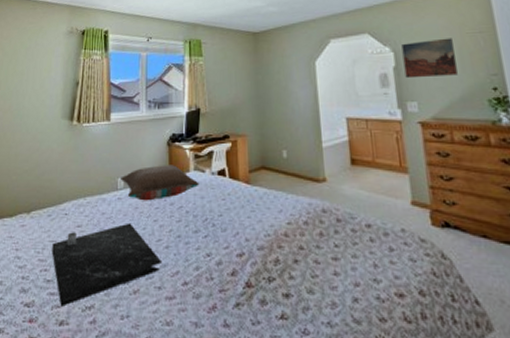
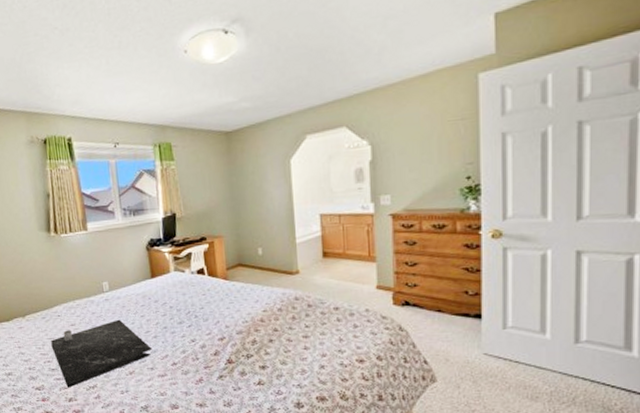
pillow: present [119,165,199,201] -> none [104,267,181,301]
wall art: present [401,38,458,79] -> none [380,127,433,172]

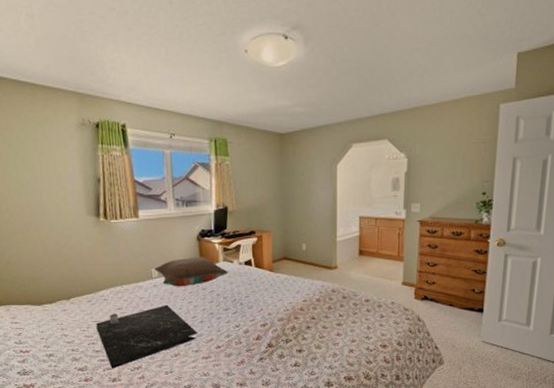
pillow: none [104,267,181,301] -> present [153,257,228,287]

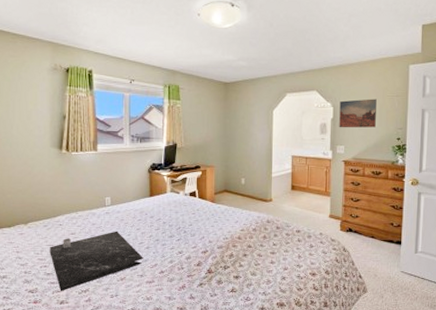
pillow: present [153,257,228,287] -> none [107,187,175,215]
wall art: none [414,147,459,183] -> present [339,99,377,128]

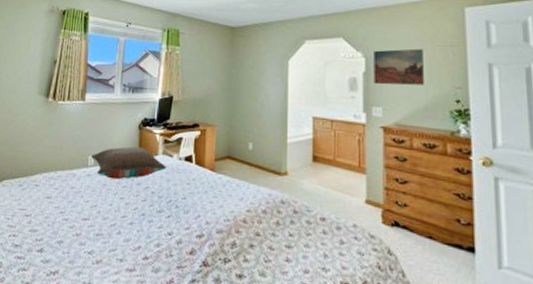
tray: present [50,231,143,291] -> none [21,198,125,270]
pillow: none [107,187,175,215] -> present [90,146,167,180]

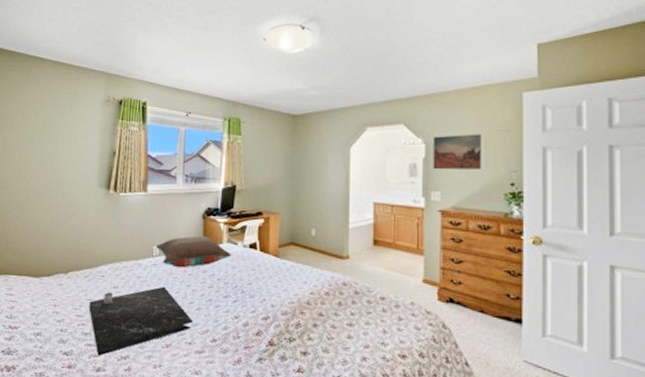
tray: none [21,198,125,270] -> present [89,286,193,356]

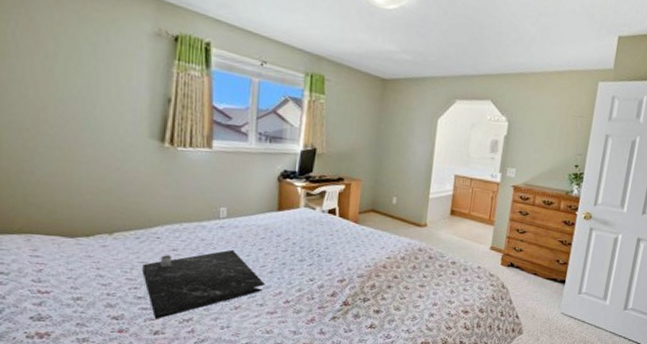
pillow: present [155,236,232,268] -> none [222,199,309,232]
wall art: present [433,134,481,170] -> none [512,115,558,151]

